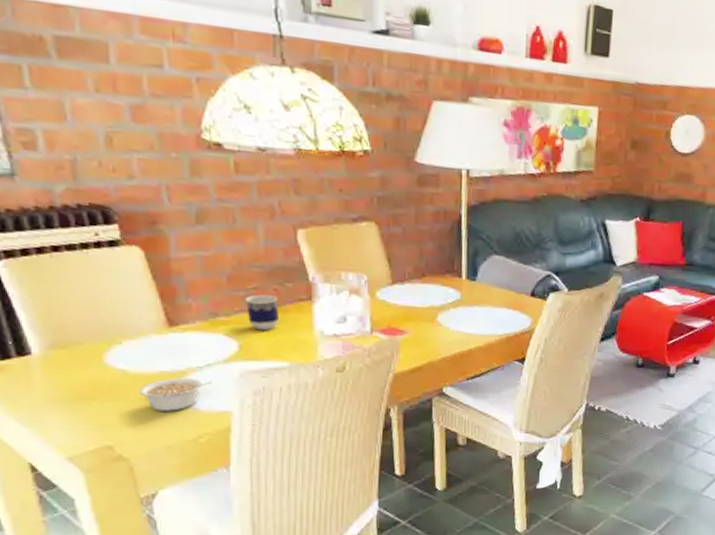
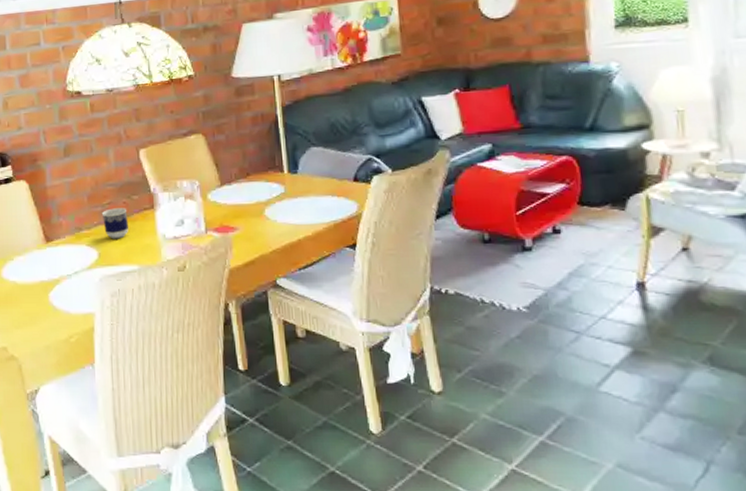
legume: present [139,377,212,411] -> none [25,285,78,315]

